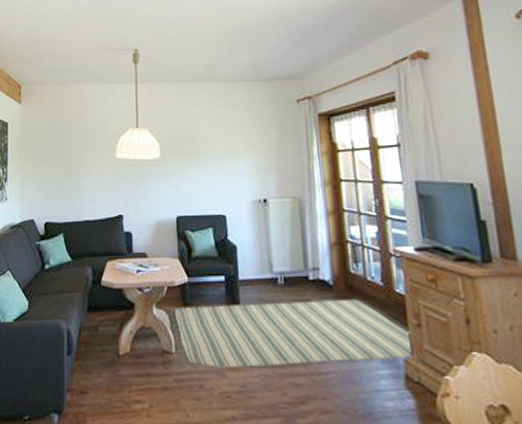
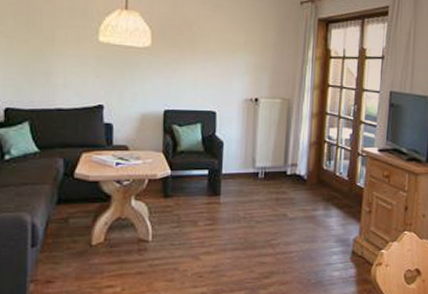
rug: present [170,299,413,370] -> none [149,191,363,256]

